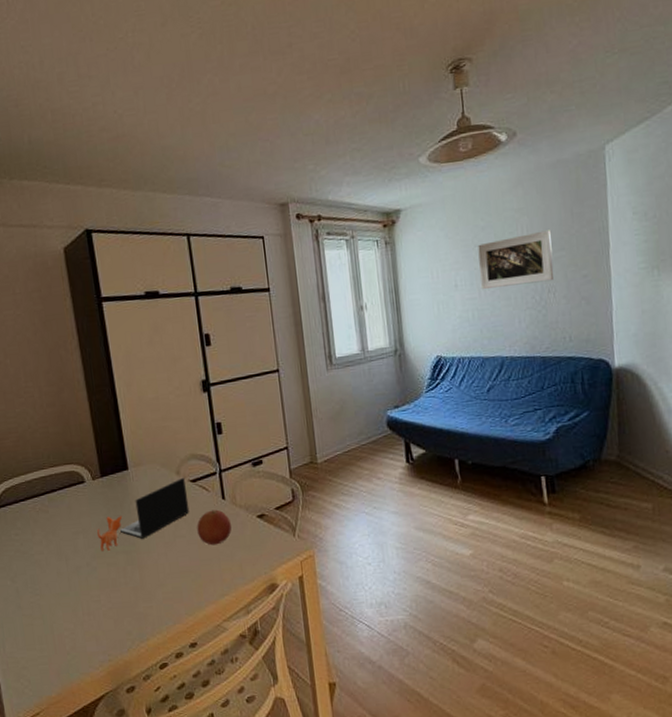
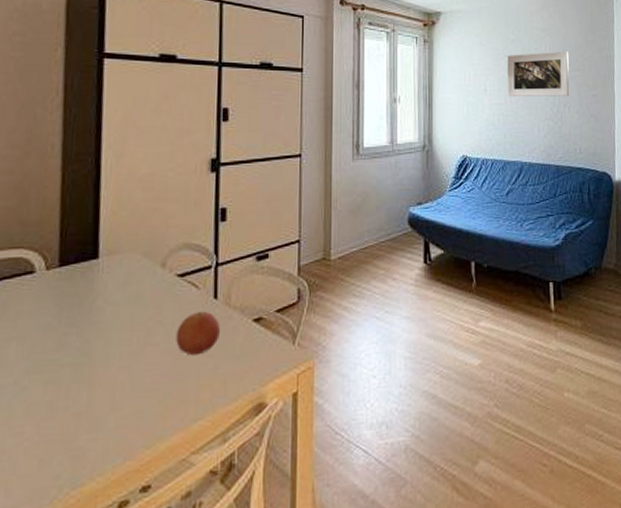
laptop: present [96,477,190,552] -> none [37,270,171,365]

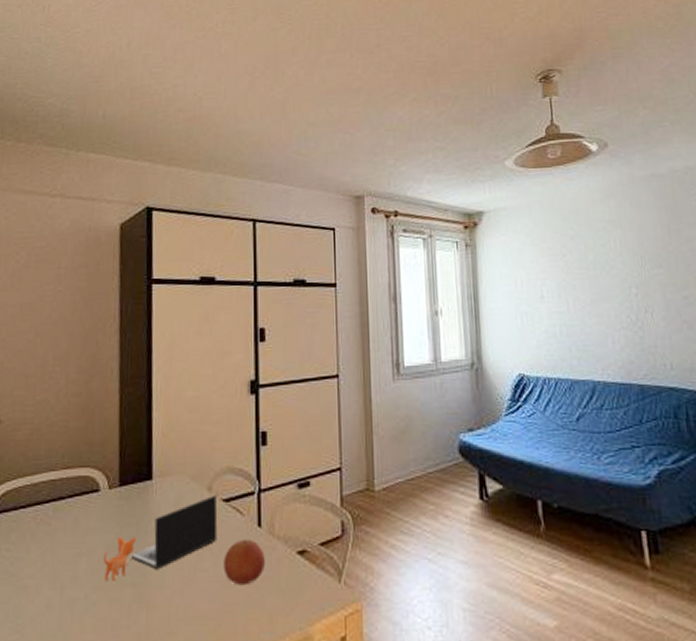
laptop: none [37,270,171,365] -> present [103,494,218,581]
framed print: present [507,51,570,97] -> none [566,245,651,304]

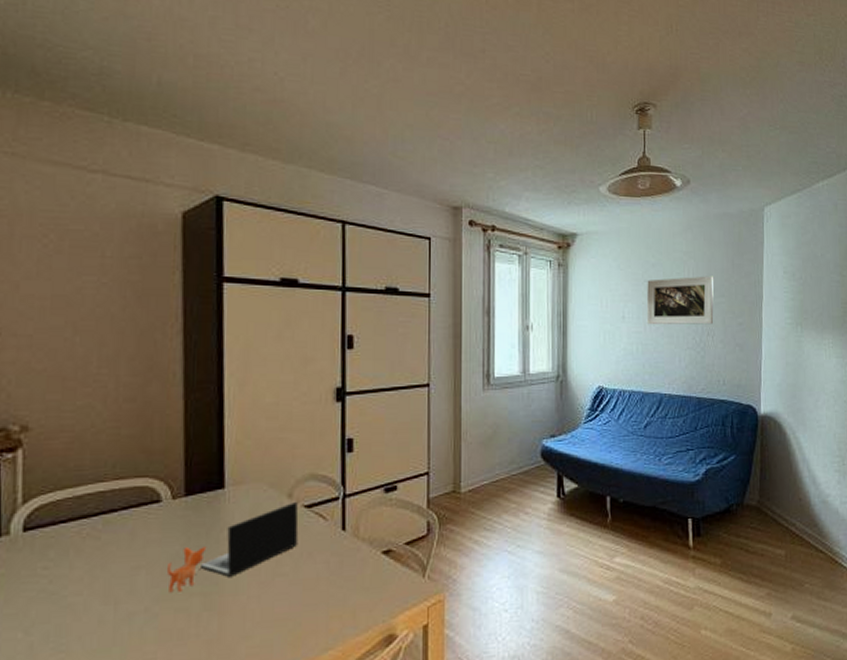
fruit: present [223,539,265,586] -> none [304,542,349,587]
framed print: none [566,245,651,304] -> present [646,276,714,325]

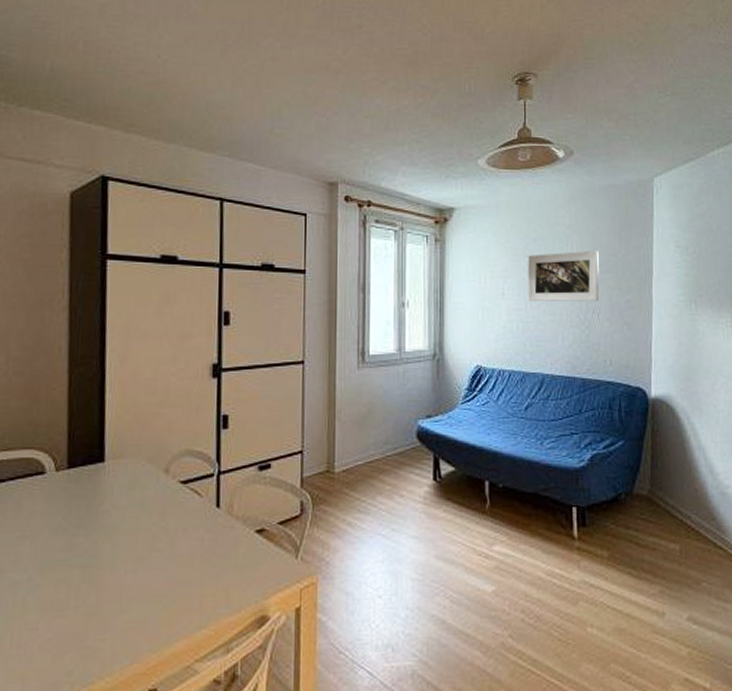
laptop: present [166,501,299,593] -> none [48,476,175,564]

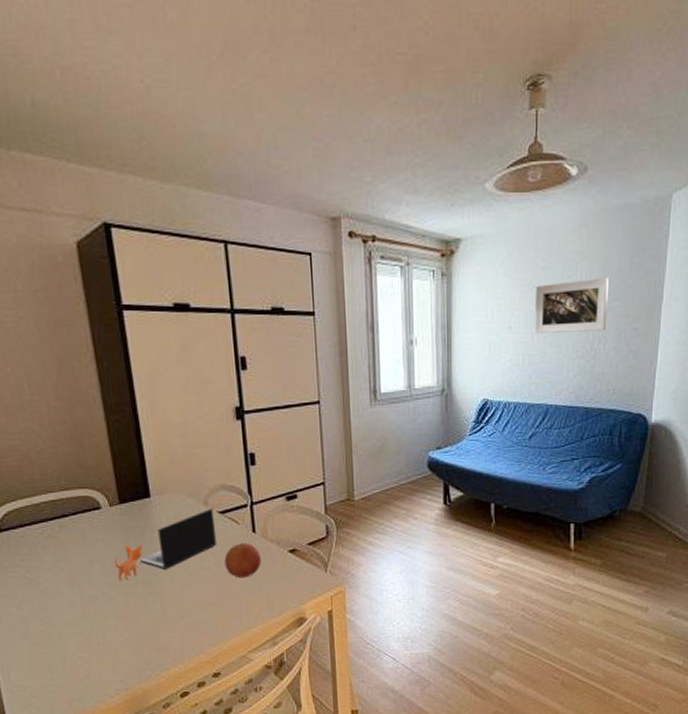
laptop: none [48,476,175,564] -> present [114,508,217,581]
fruit: none [179,519,223,564] -> present [224,542,261,579]

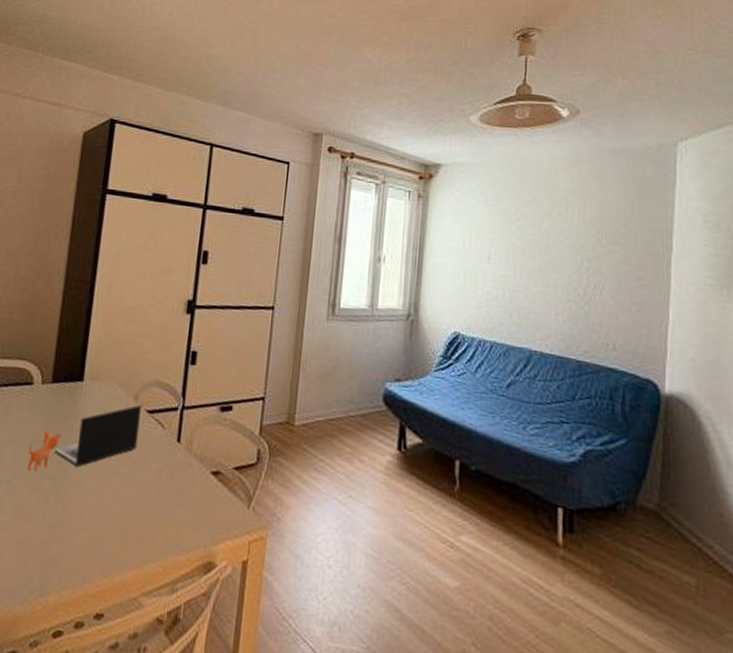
fruit: present [224,542,261,579] -> none [139,451,180,496]
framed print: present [534,277,610,335] -> none [516,218,606,276]

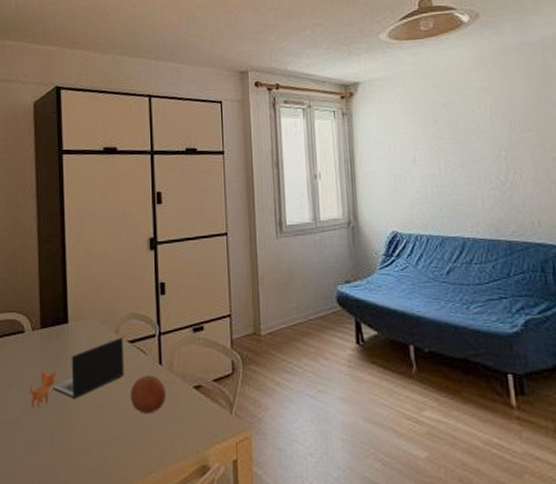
fruit: none [139,451,180,496] -> present [130,375,166,414]

